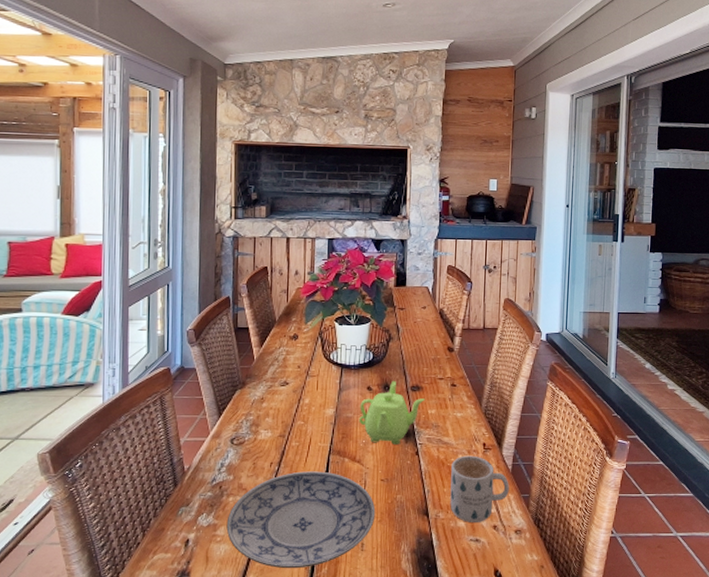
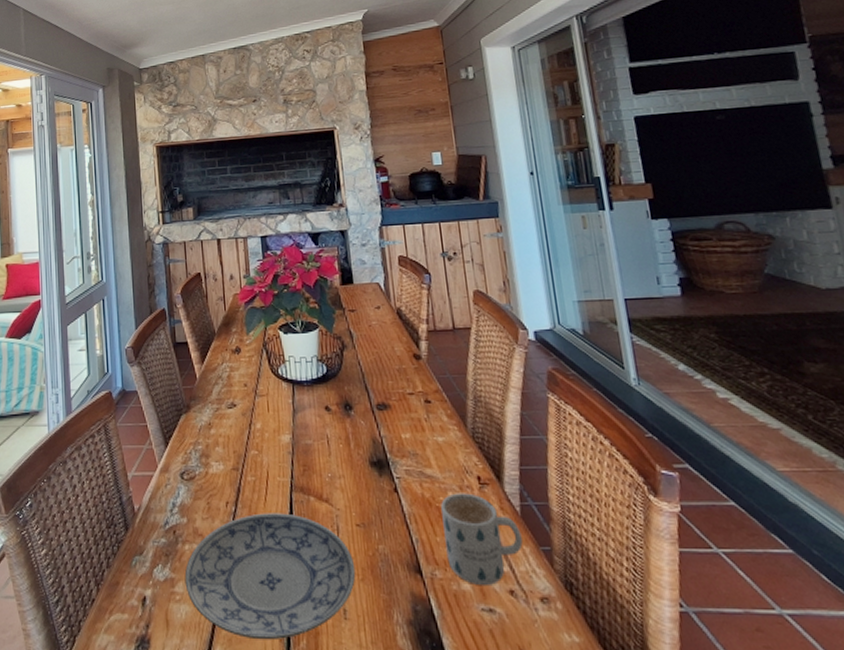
teapot: present [359,380,425,444] -> none [319,397,396,479]

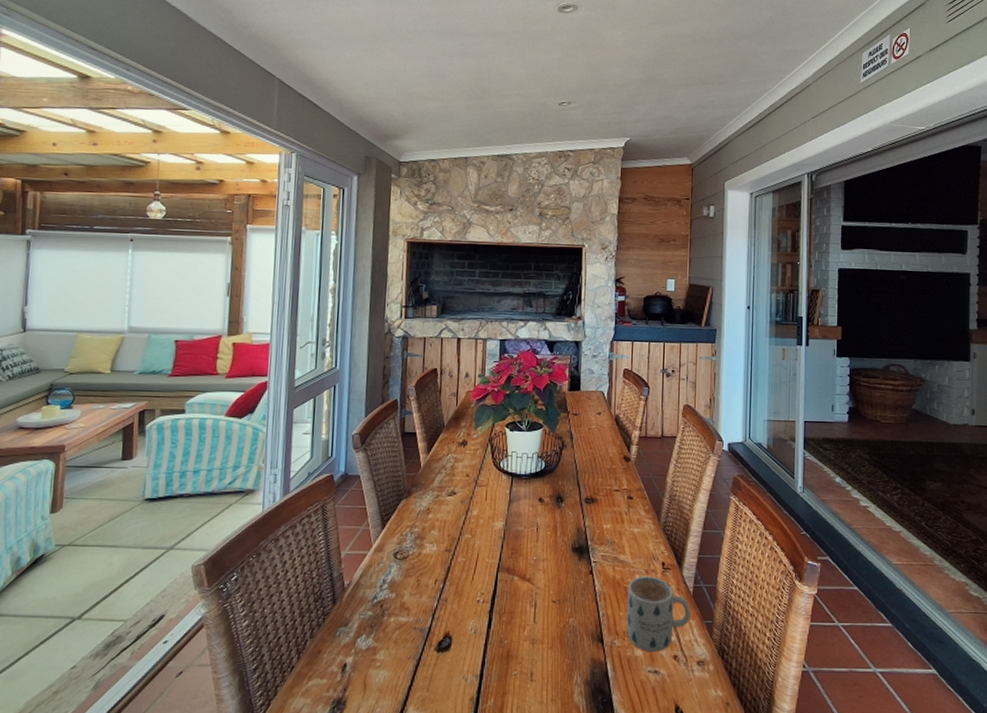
plate: present [184,513,356,640] -> none [386,590,546,700]

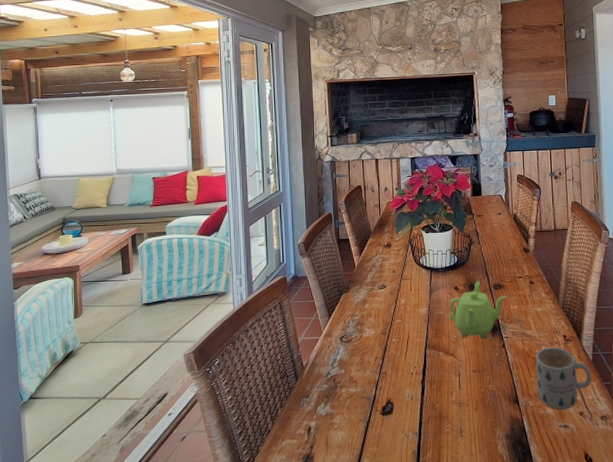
teapot: none [530,491,600,562] -> present [449,280,507,338]

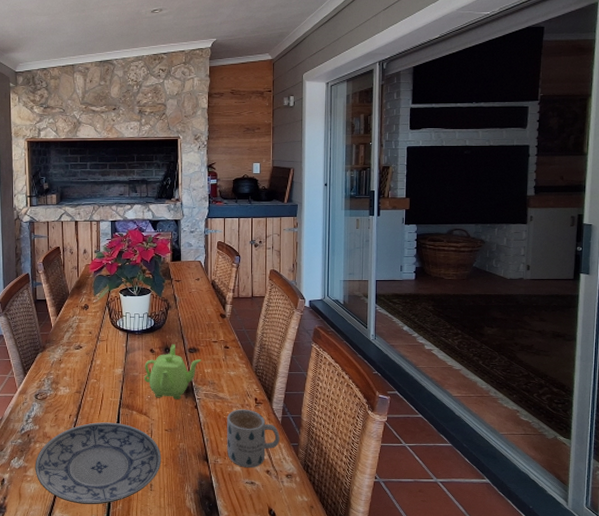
plate: none [341,364,471,453] -> present [35,422,162,505]

